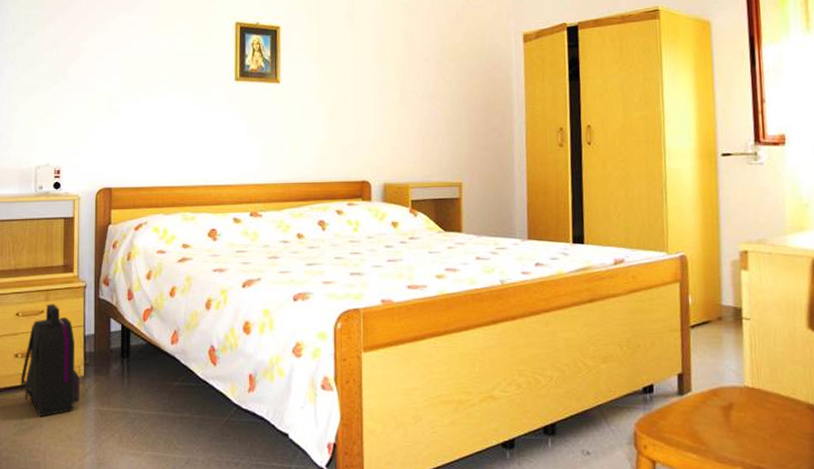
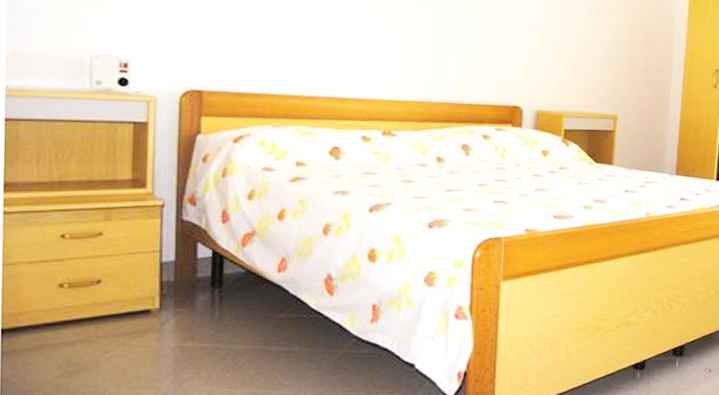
backpack: present [20,304,80,418] -> none [66,224,153,357]

